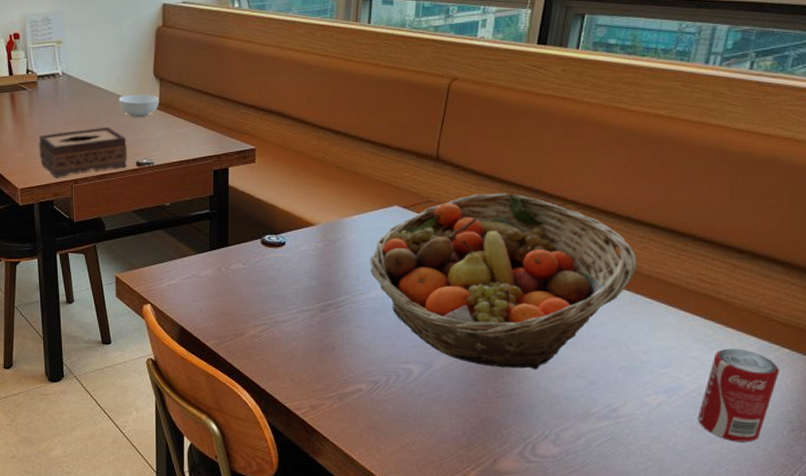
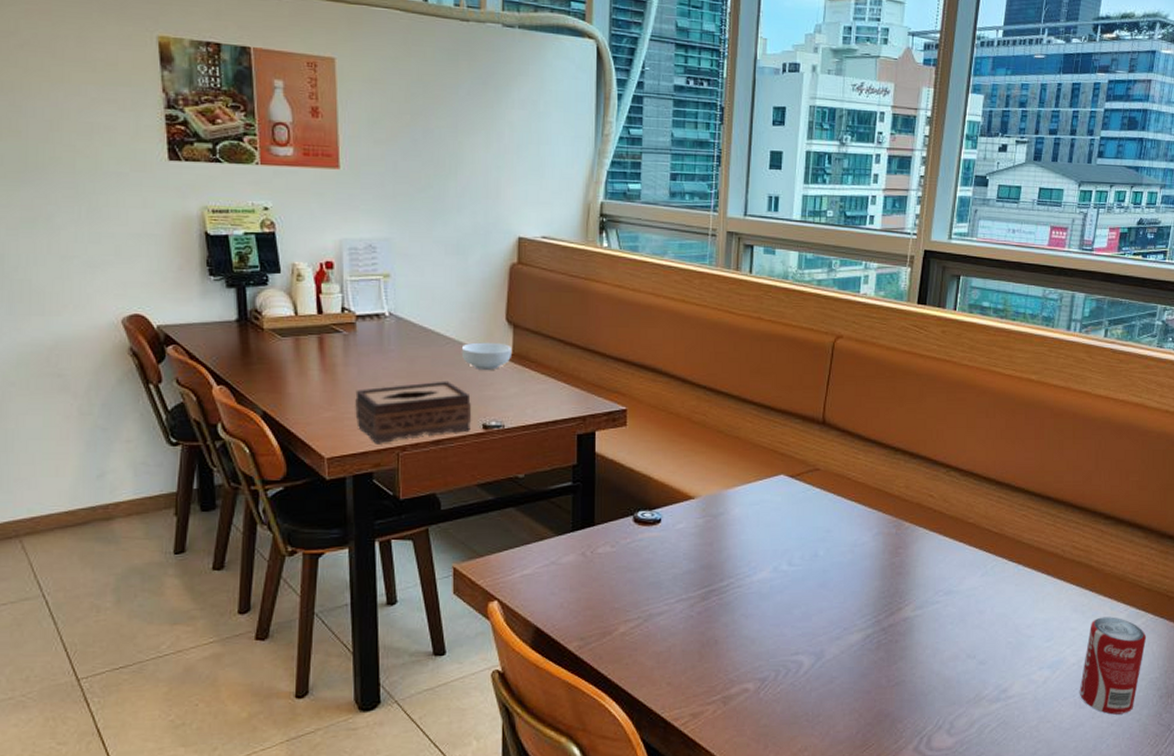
fruit basket: present [370,193,637,370] -> none [755,460,1018,653]

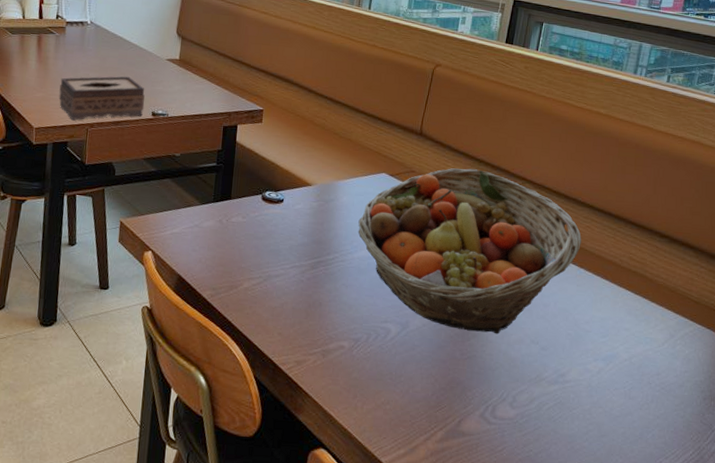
cereal bowl: present [461,342,511,370] -> none [141,48,179,71]
fruit basket: none [755,460,1018,653] -> present [357,168,581,334]
beverage can: present [1079,617,1147,715] -> none [629,321,694,410]

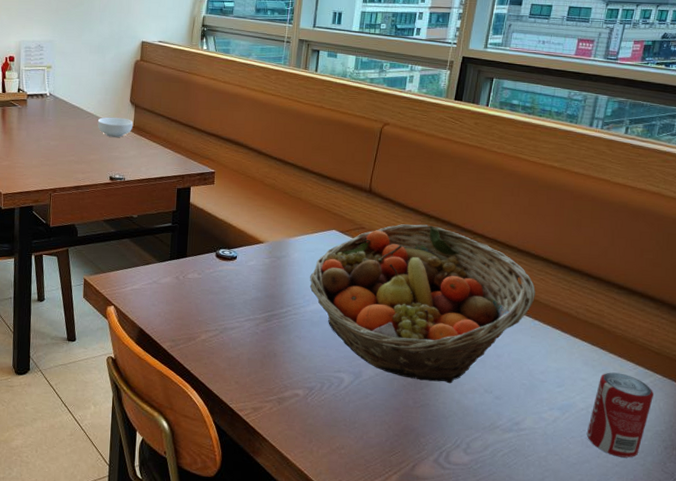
tissue box: present [59,76,145,120] -> none [23,143,103,186]
cereal bowl: none [141,48,179,71] -> present [97,117,133,137]
beverage can: none [629,321,694,410] -> present [586,372,654,458]

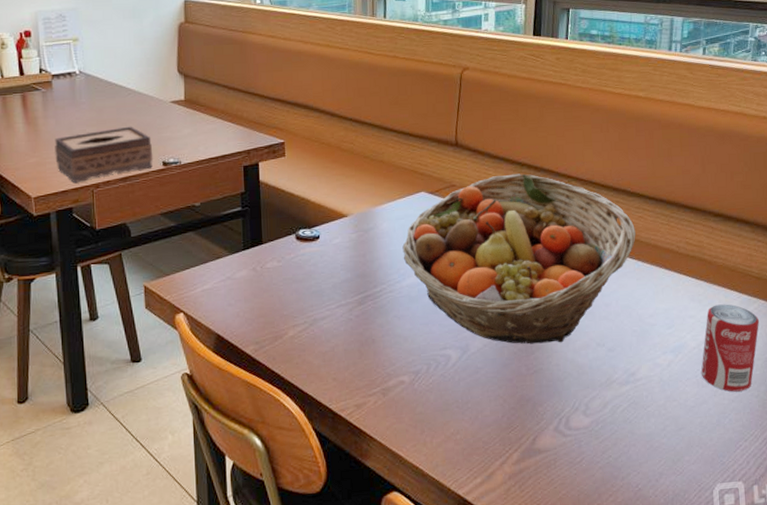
tissue box: none [23,143,103,186] -> present [55,126,153,183]
cereal bowl: present [97,117,133,137] -> none [141,91,184,115]

